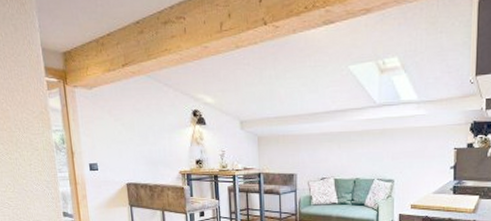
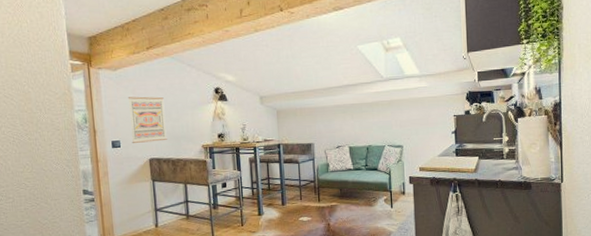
wall art: none [104,117,144,166] -> present [127,96,167,143]

